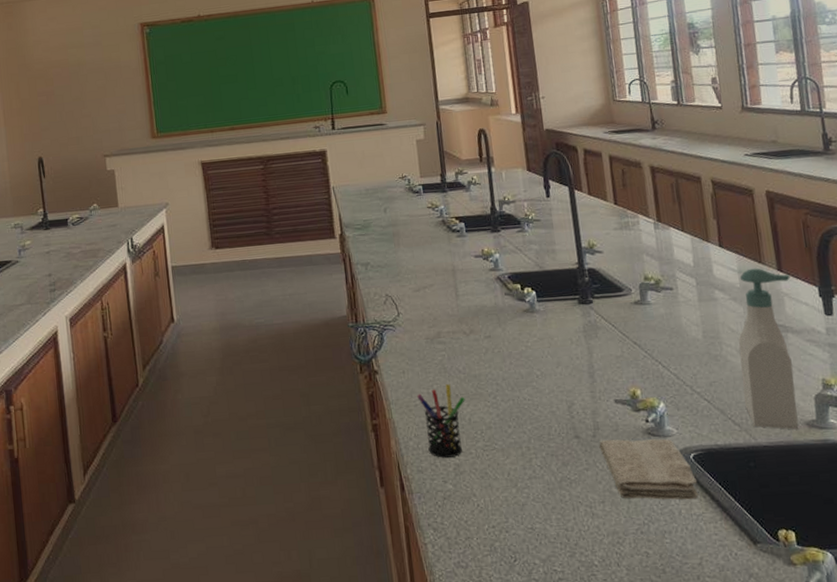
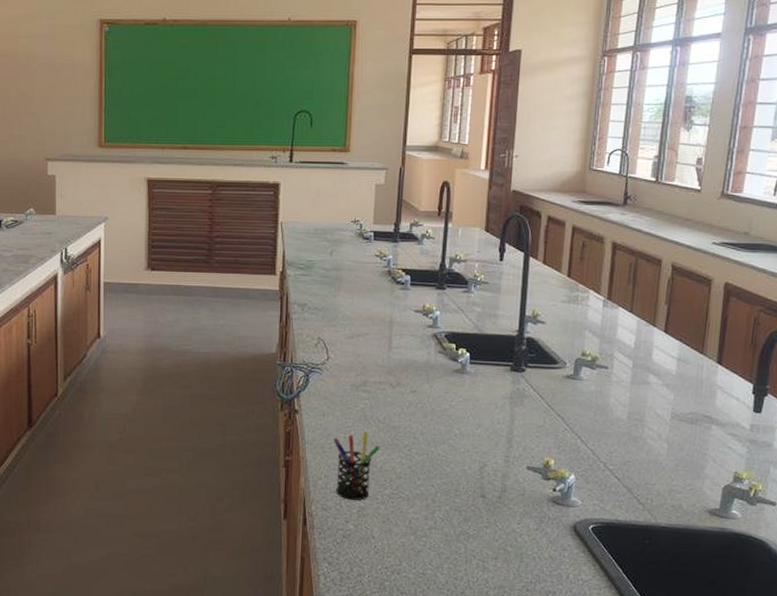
washcloth: present [599,439,699,500] -> none [503,502,590,567]
soap bottle: present [738,268,799,430] -> none [653,358,728,516]

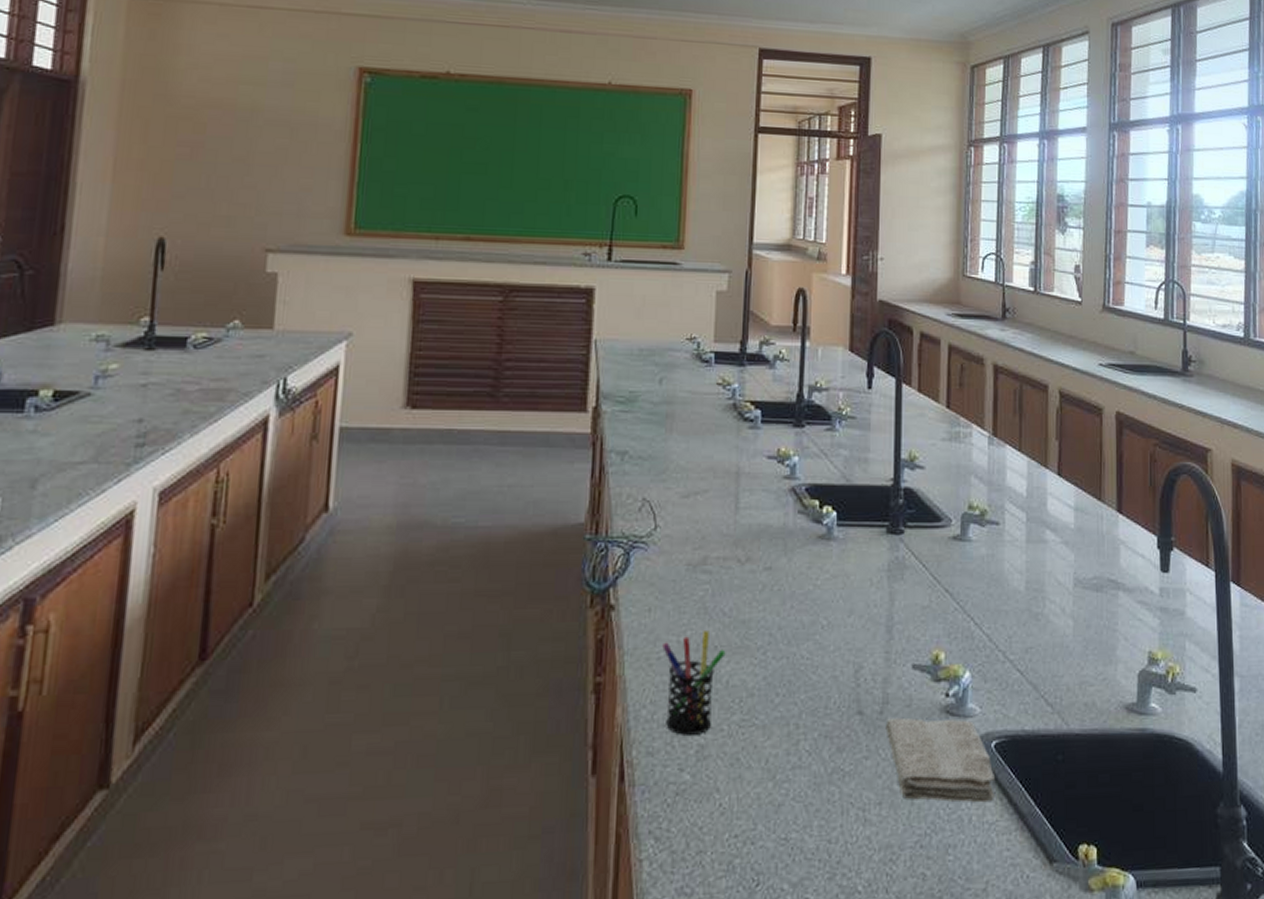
washcloth: none [503,502,590,567] -> present [885,717,994,803]

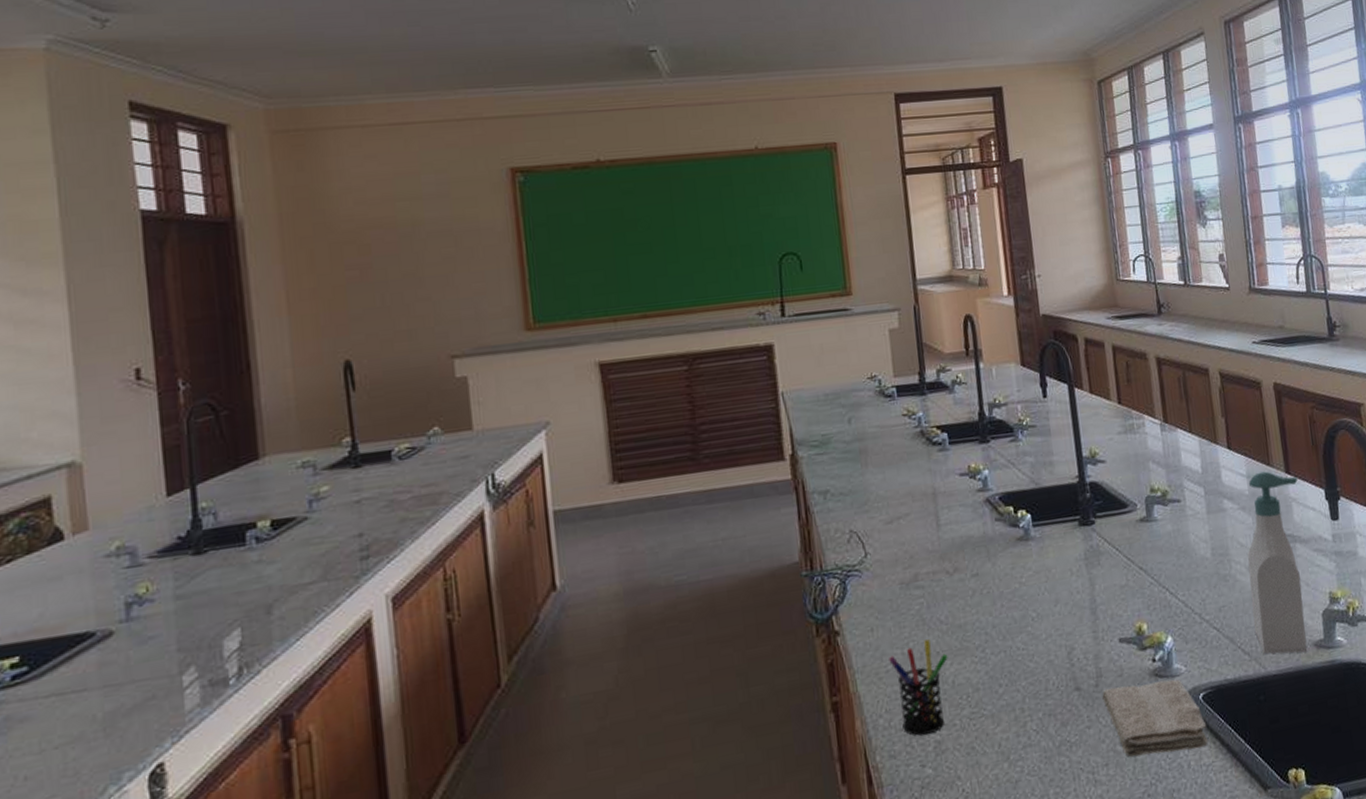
soap bottle: none [1061,506,1129,715] -> present [1247,471,1307,655]

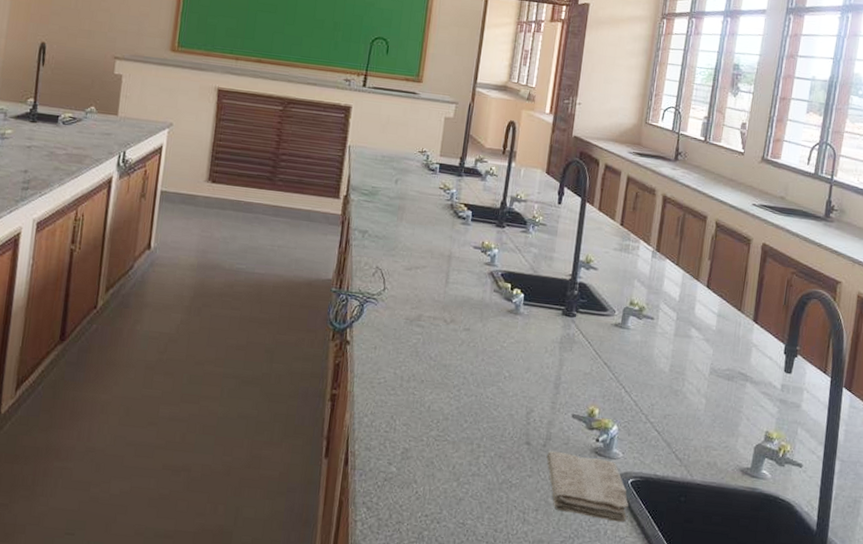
pen holder: present [889,639,948,736] -> none [381,368,430,441]
soap bottle: present [1247,471,1307,655] -> none [690,314,763,474]

